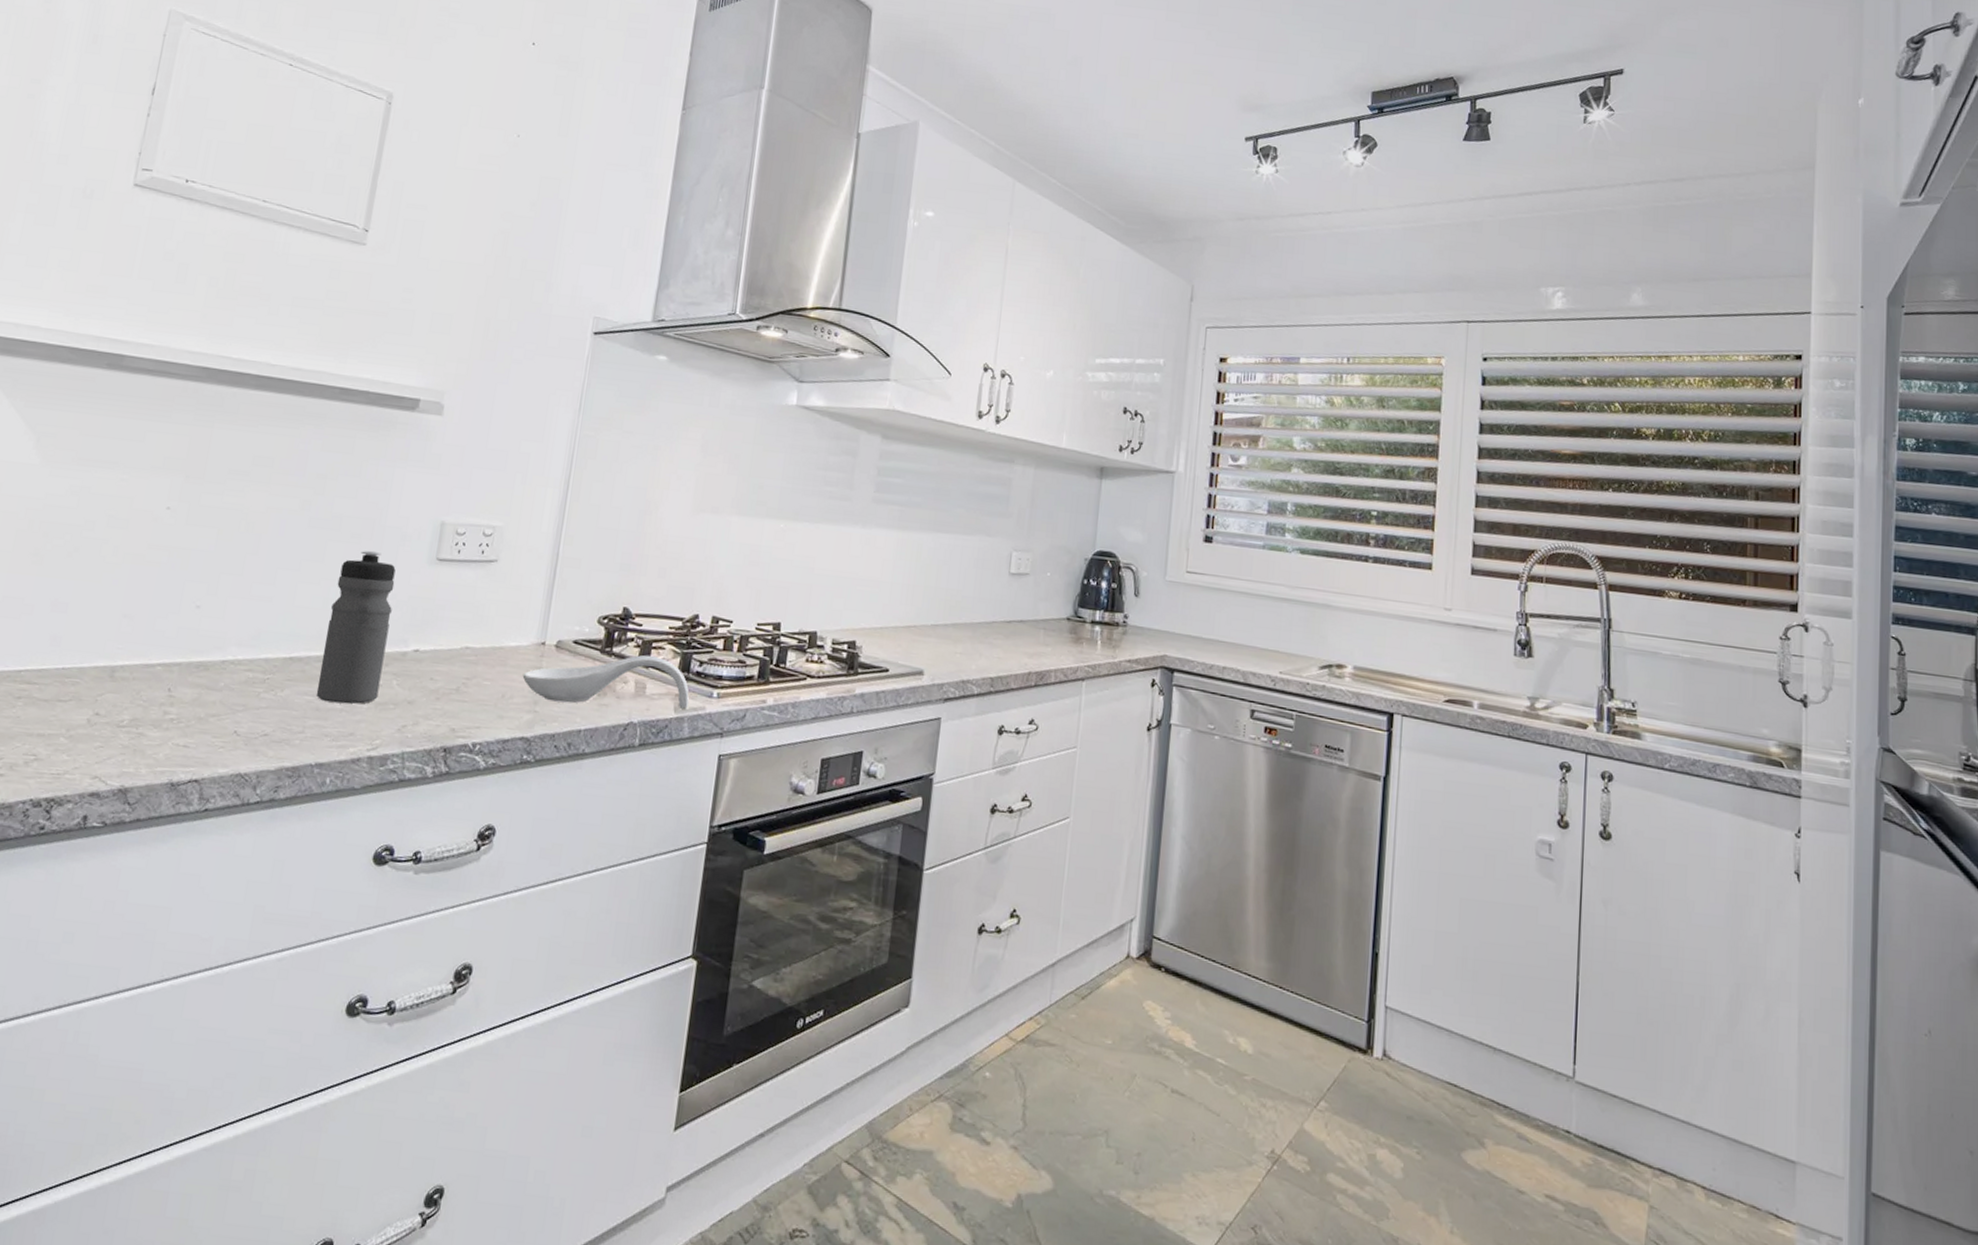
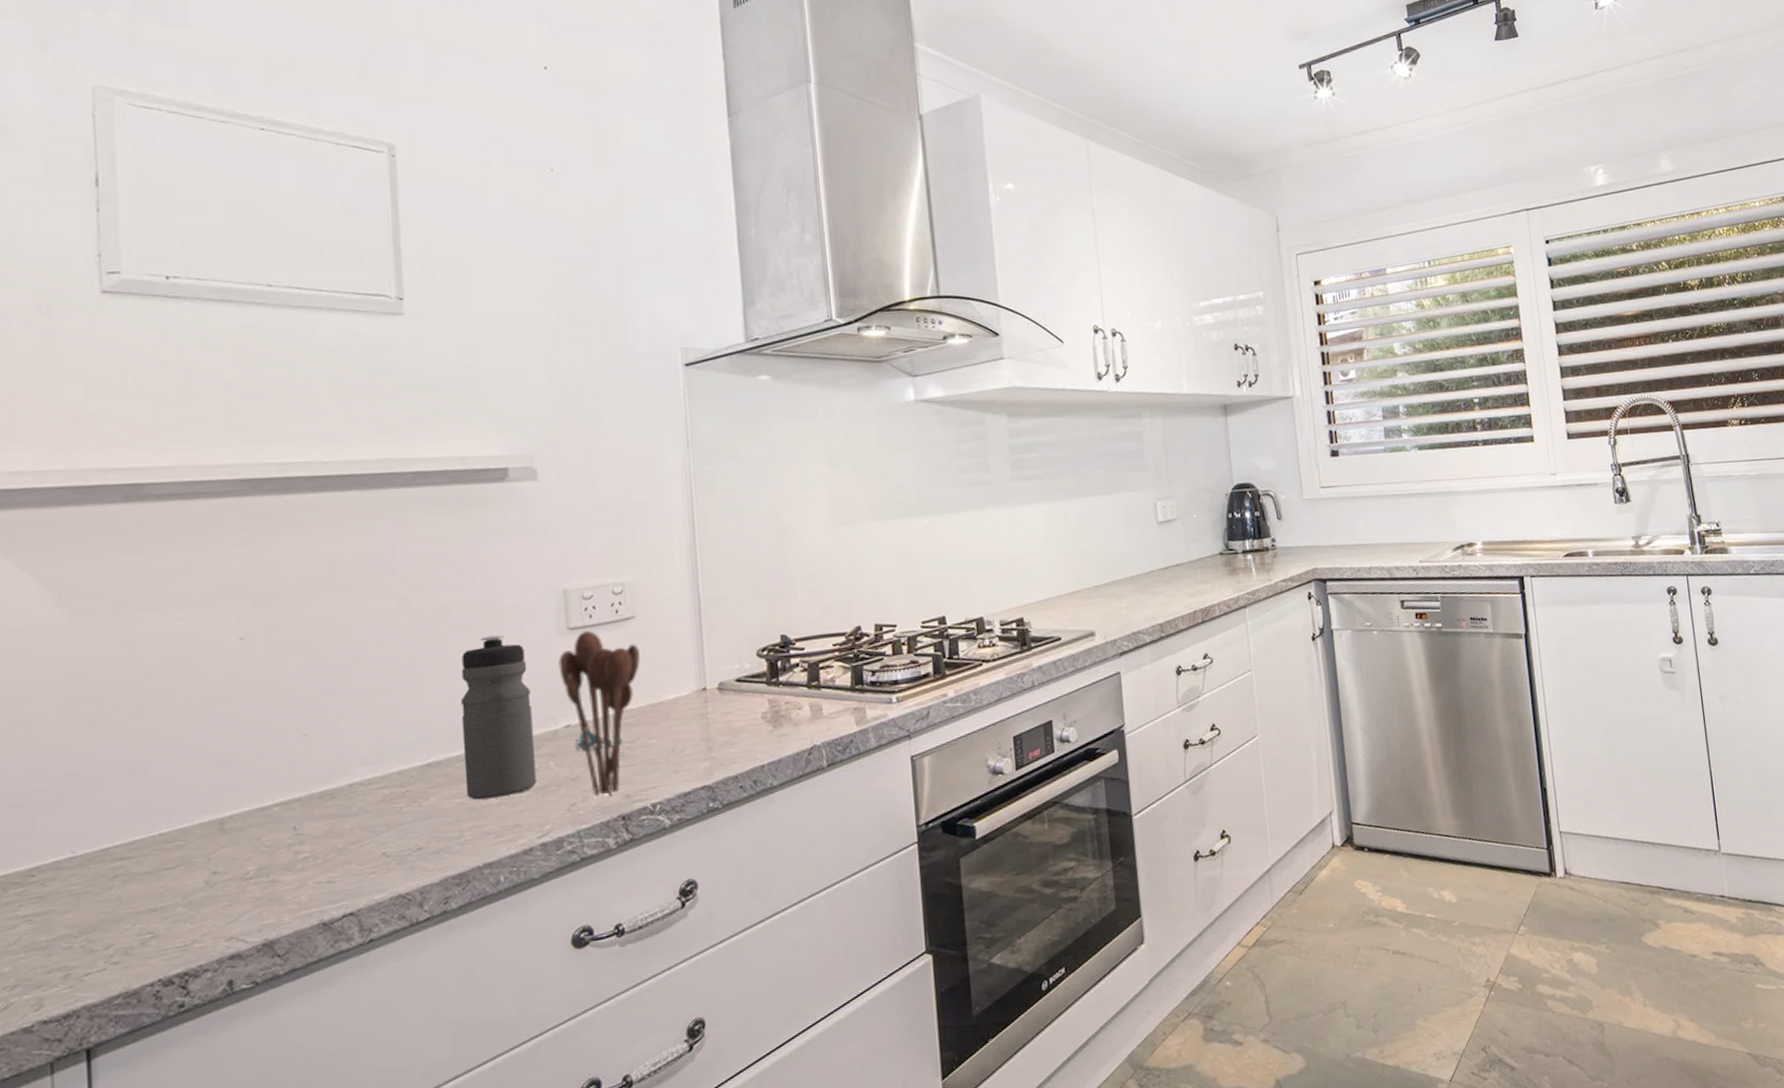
utensil holder: none [418,563,495,726] -> present [558,630,640,798]
spoon rest: present [522,654,689,709] -> none [689,675,869,744]

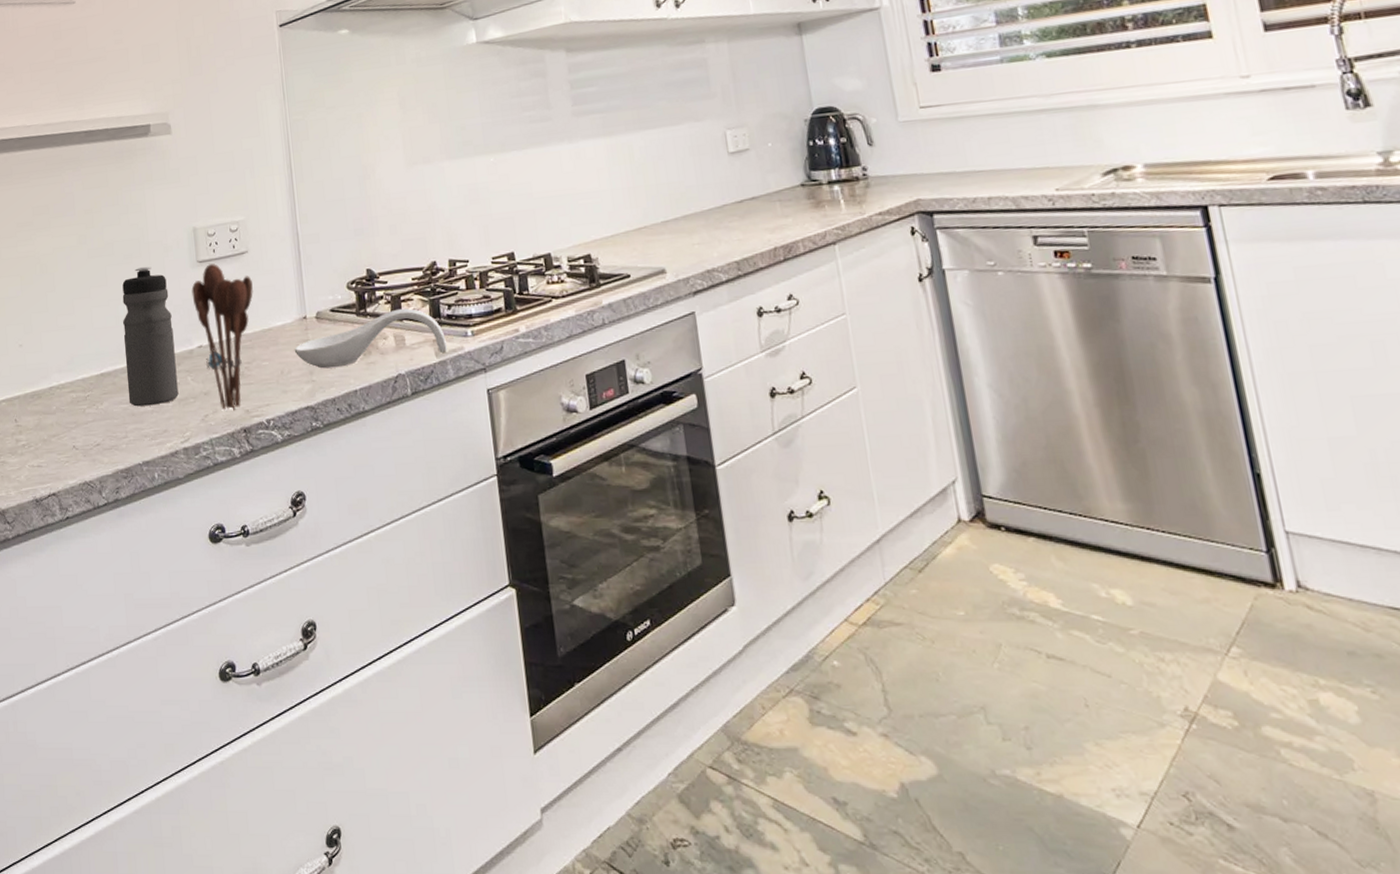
spoon rest: none [689,675,869,744] -> present [294,308,447,369]

